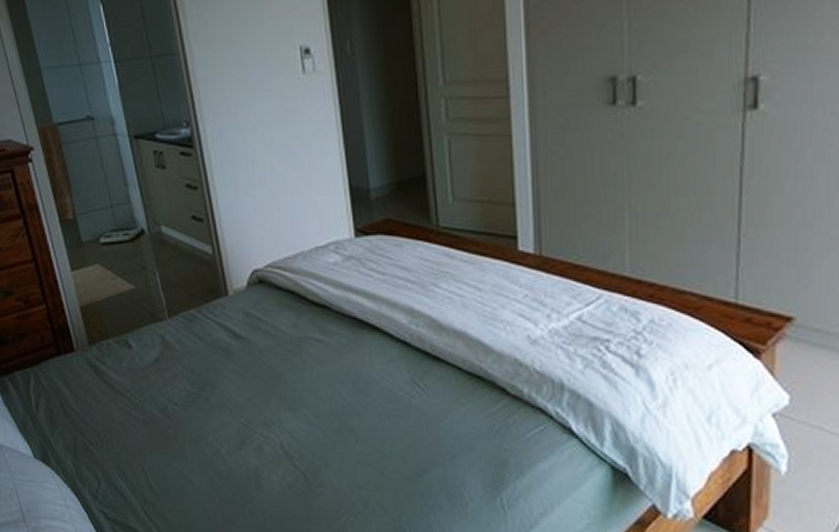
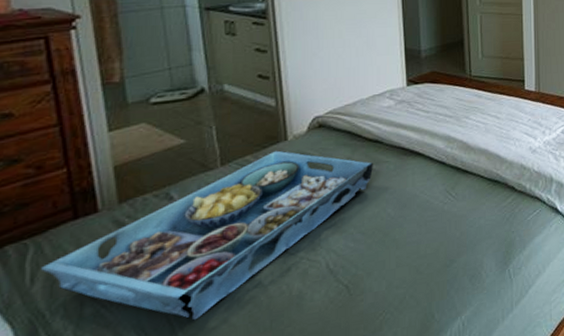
serving tray: none [42,306,323,475] -> present [41,150,374,321]

